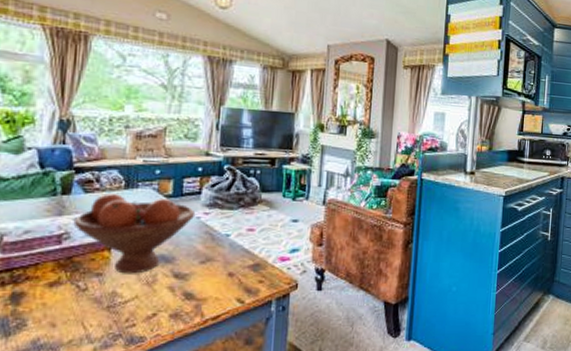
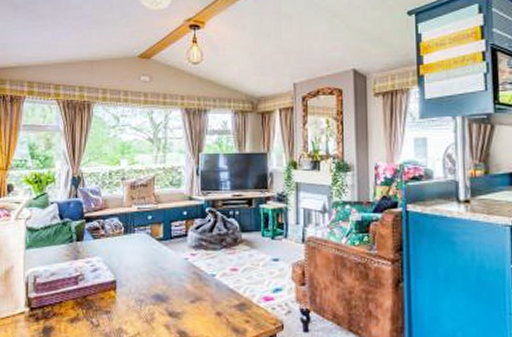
fruit bowl: present [73,192,196,274] -> none [86,238,184,312]

